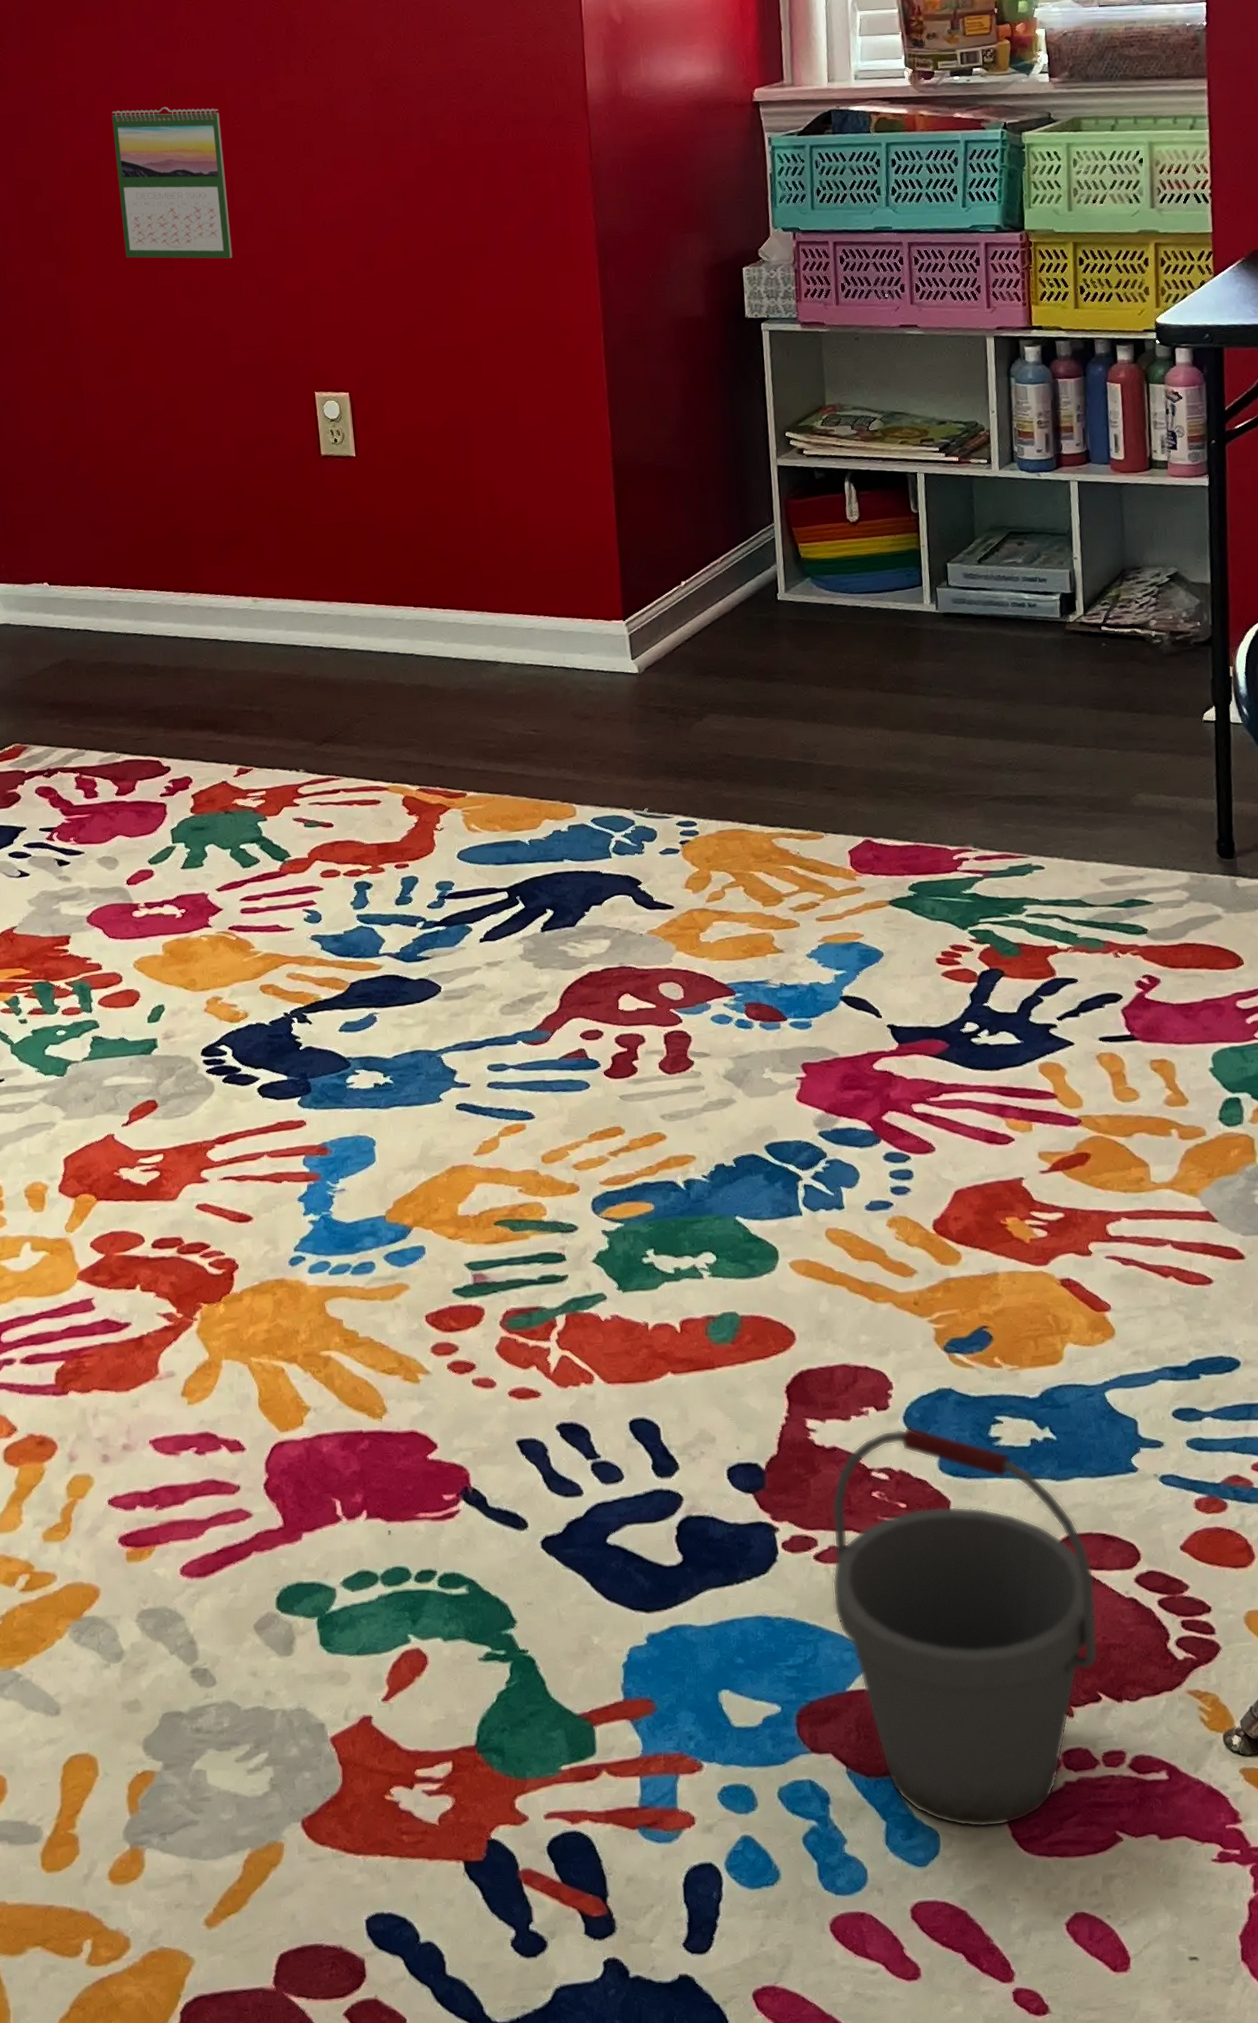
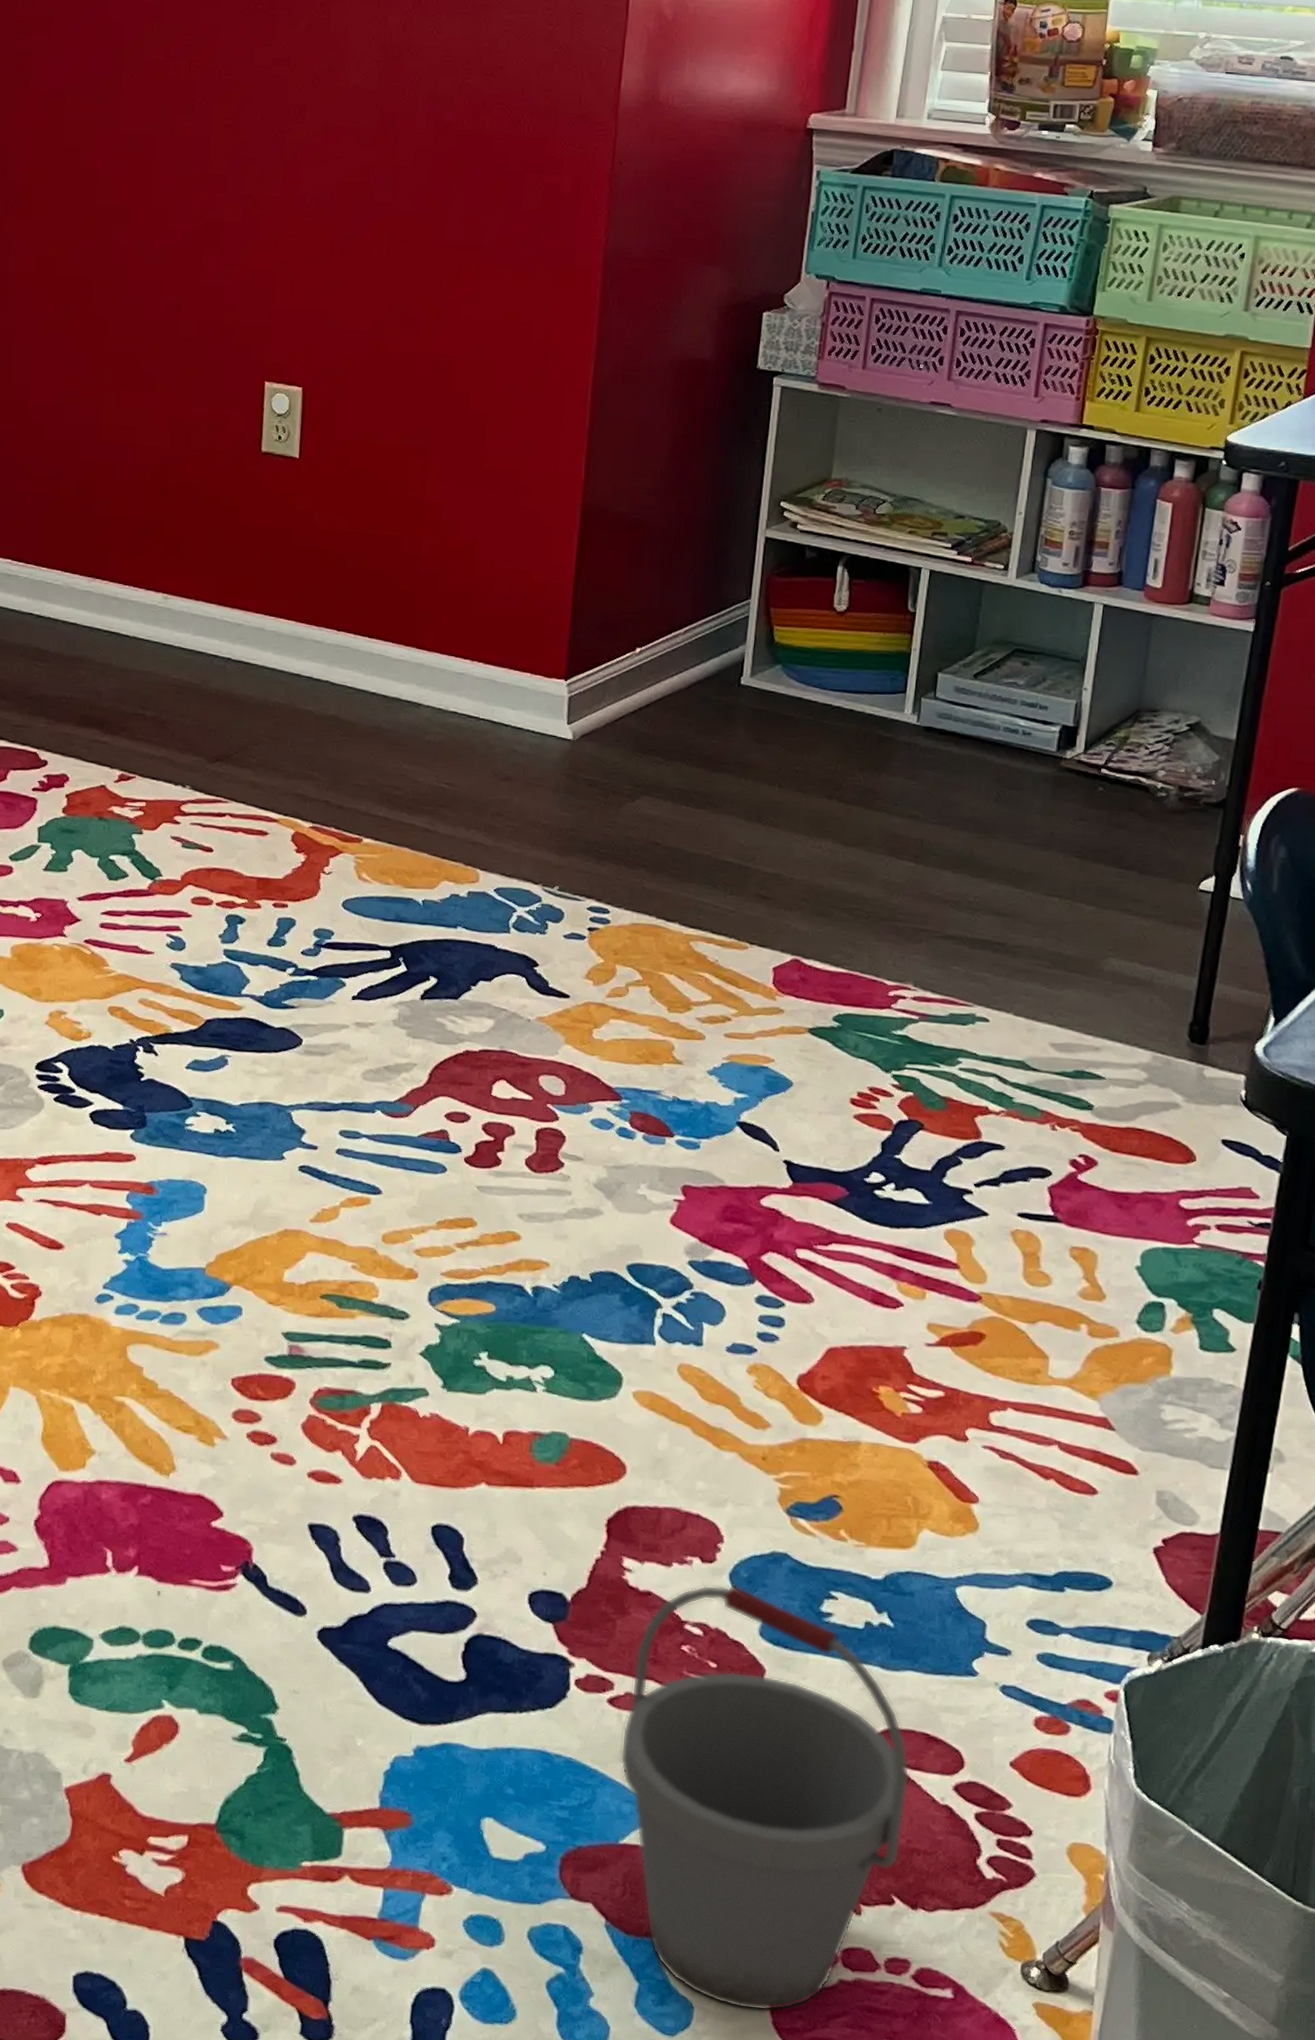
calendar: present [111,107,233,259] -> none [80,42,207,222]

